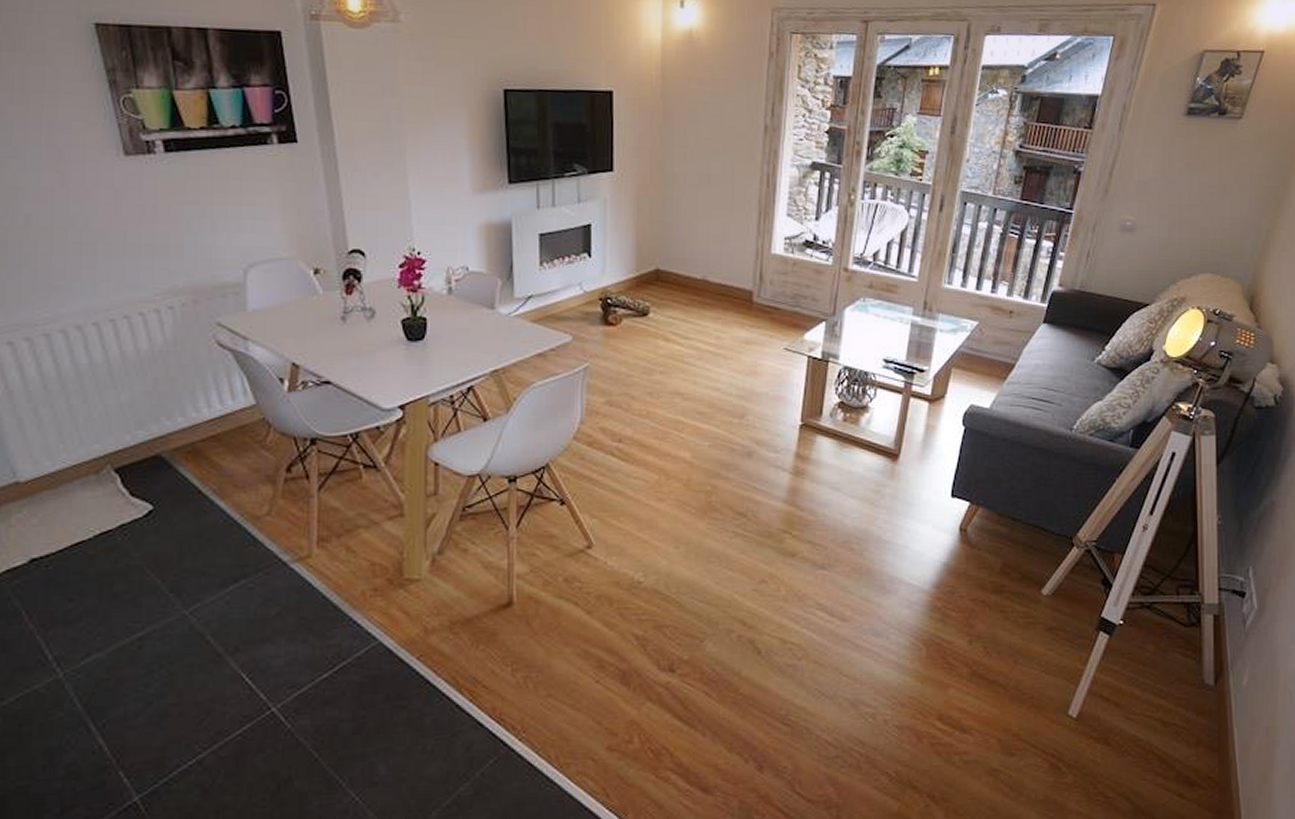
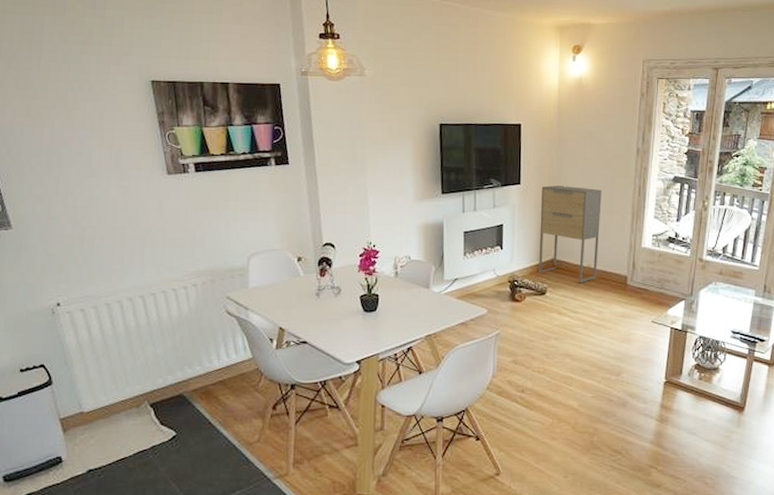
cabinet: none [639,173,719,301] -> present [539,185,602,283]

